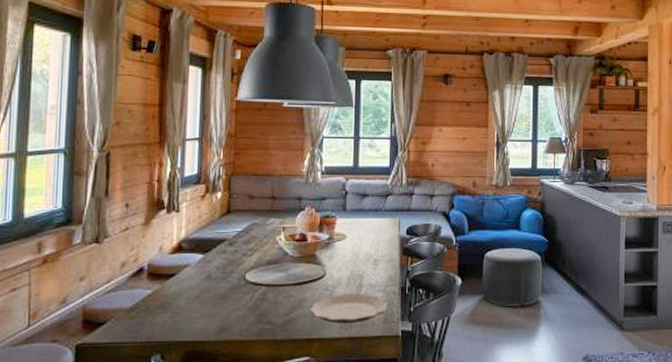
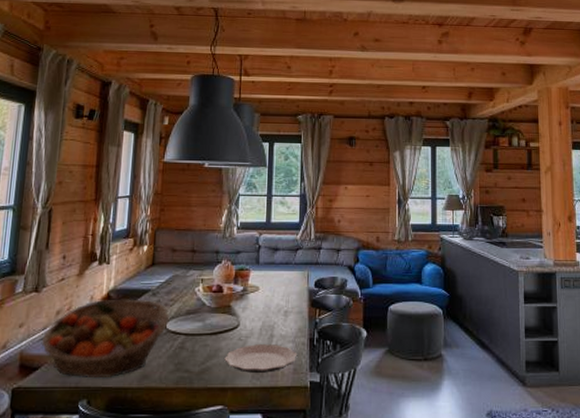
fruit basket: none [105,249,249,332] -> present [41,299,170,377]

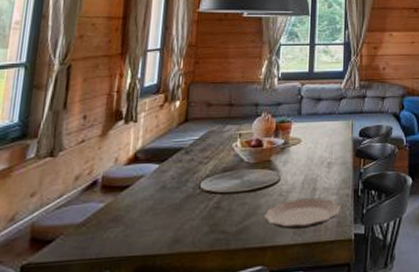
fruit basket: present [41,299,170,377] -> none [56,158,204,248]

